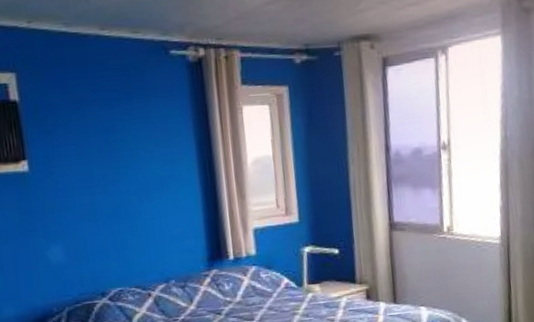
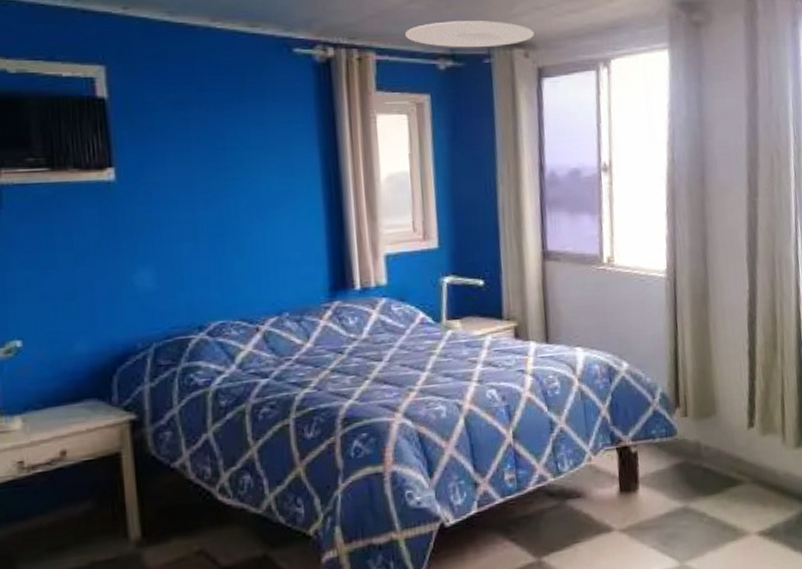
ceiling light: none [265,17,379,43] -> present [405,21,534,48]

